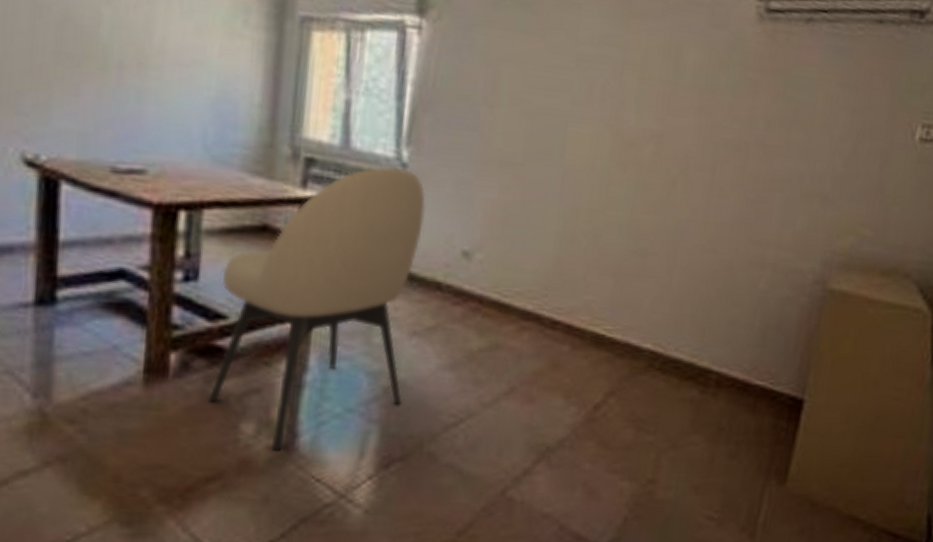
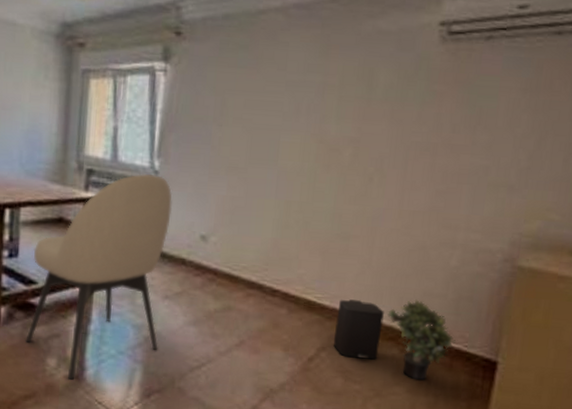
pedal bin: none [624,331,684,404] -> present [333,299,384,360]
potted plant: none [686,329,762,426] -> present [386,299,457,381]

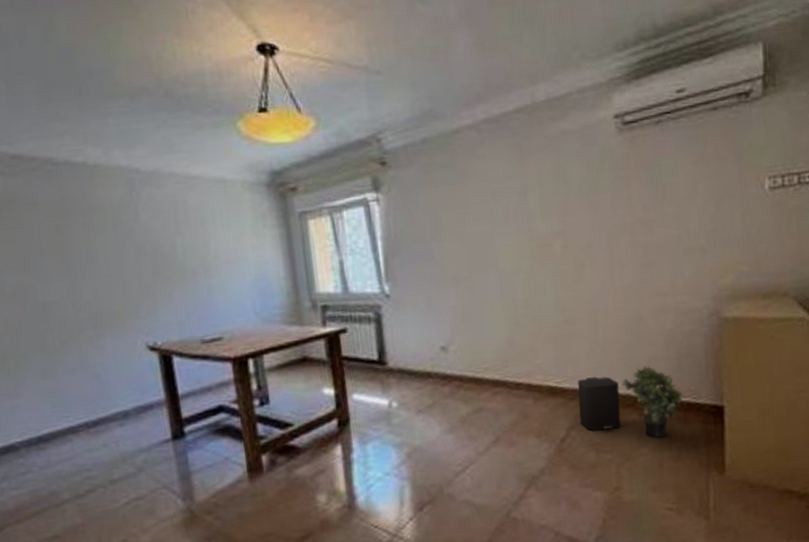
chair: present [25,174,172,380] -> none [283,298,421,511]

